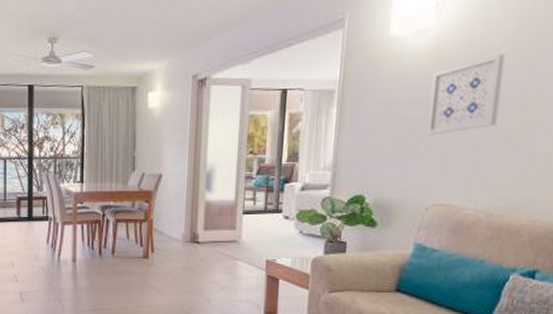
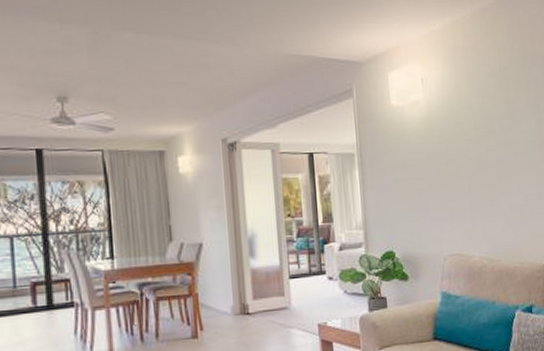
wall art: present [427,54,505,136] -> none [428,123,482,193]

